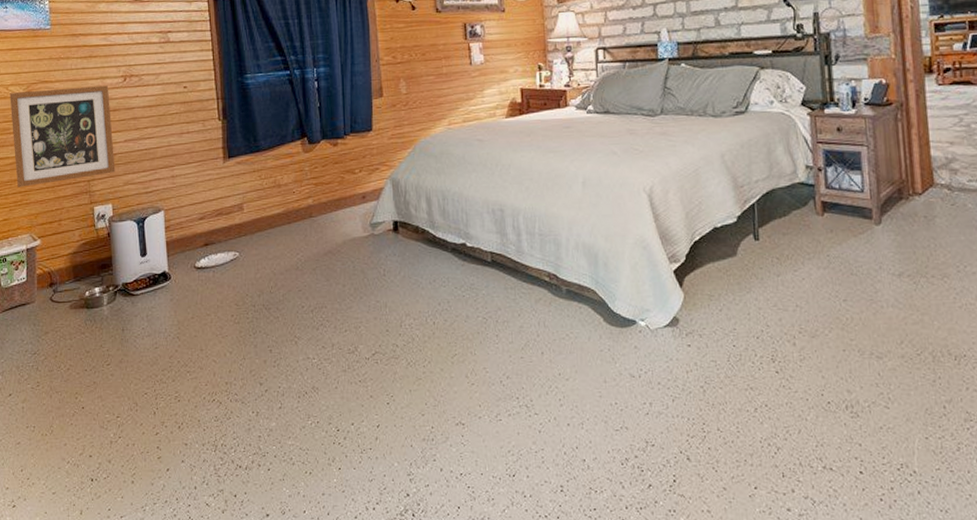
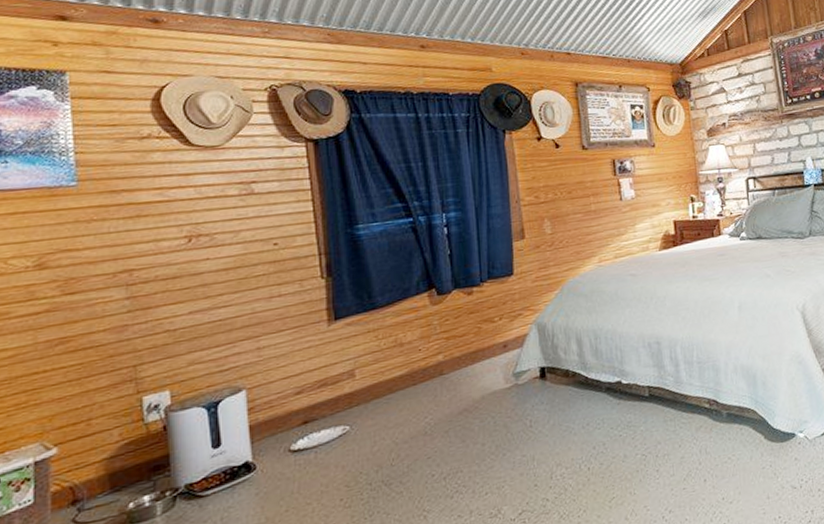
wall art: present [10,85,116,188] -> none [9,249,175,386]

